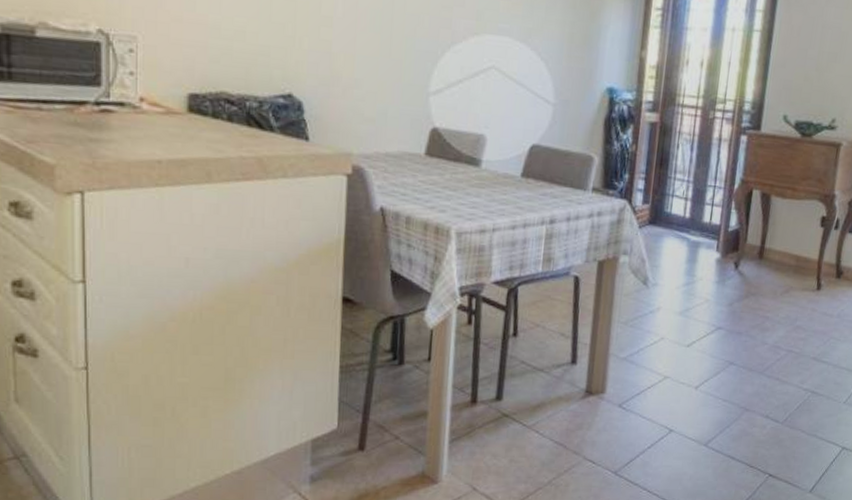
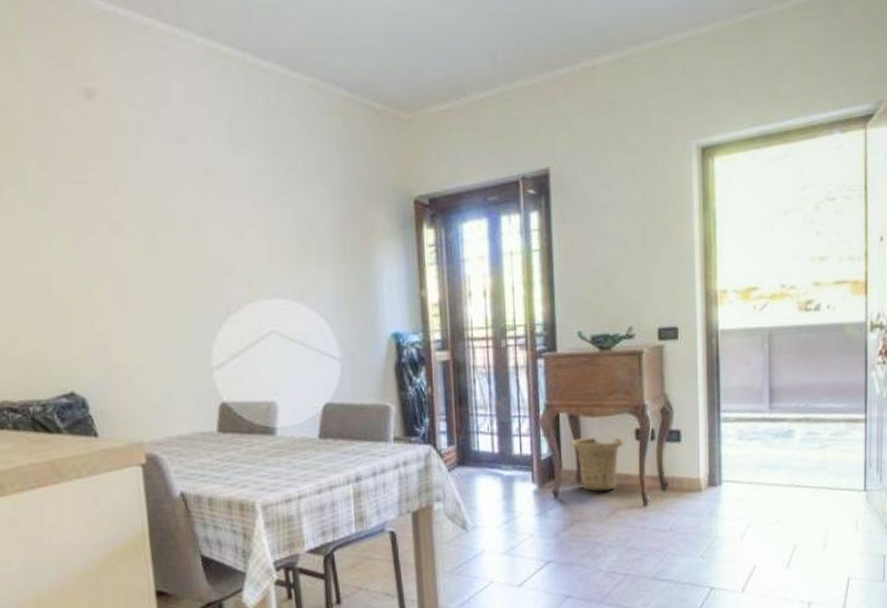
basket: none [758,217,810,270] -> present [571,437,625,492]

